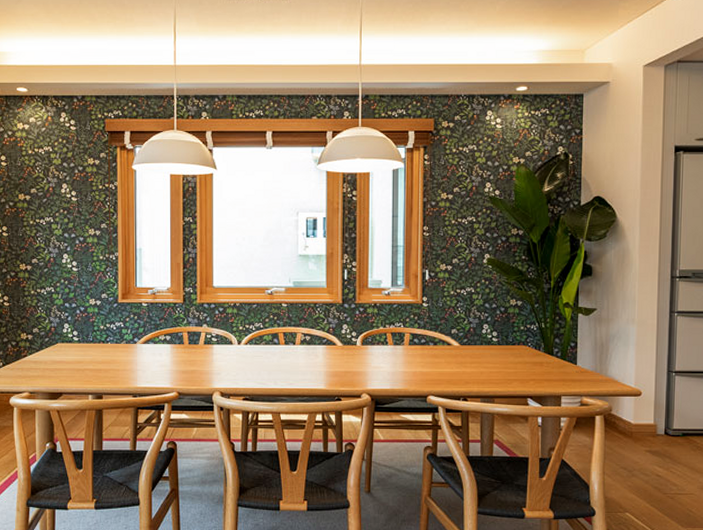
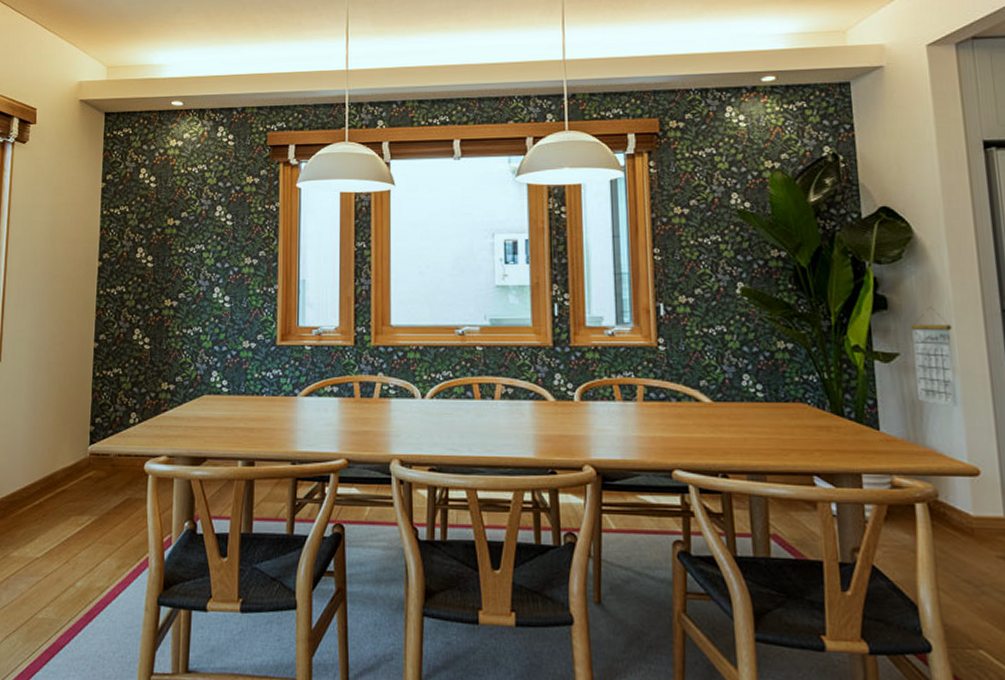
calendar: none [606,274,635,347] -> present [910,307,958,406]

